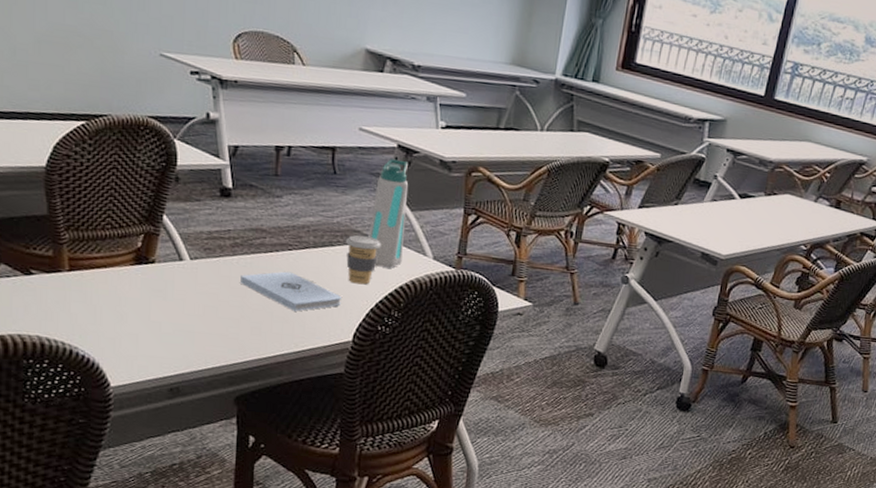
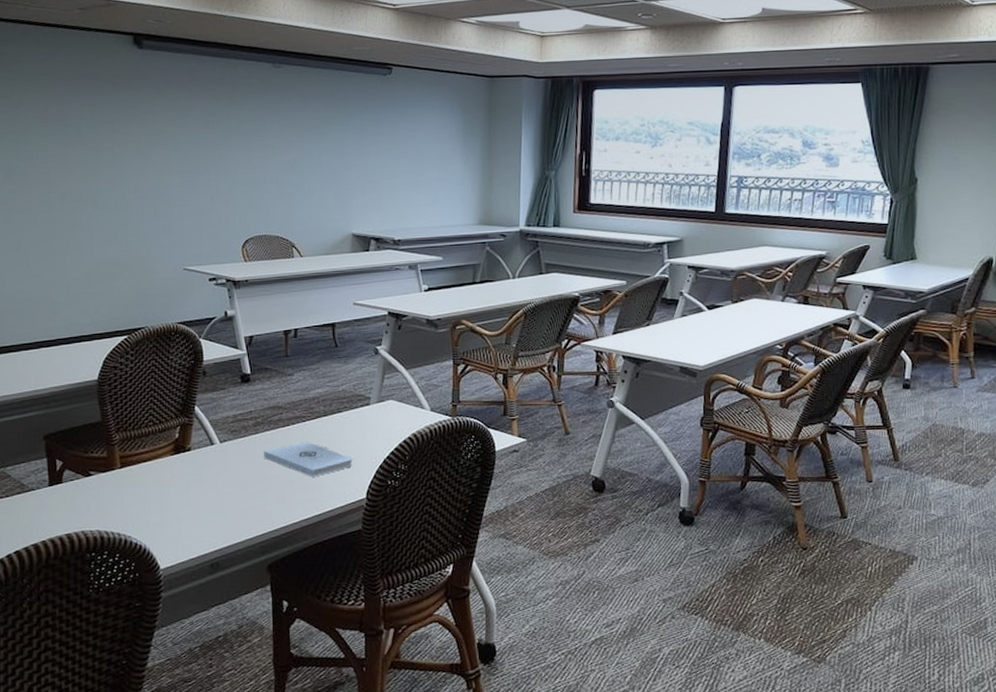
coffee cup: present [346,234,382,285] -> none [352,398,383,444]
water bottle: present [368,158,408,268] -> none [371,325,403,425]

